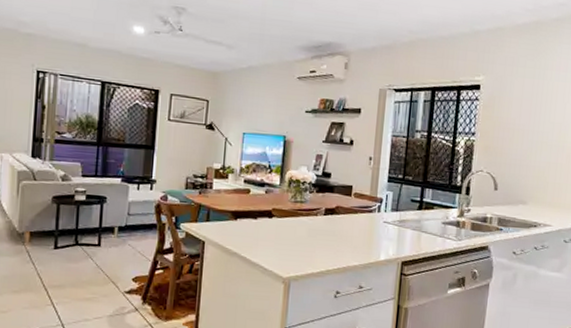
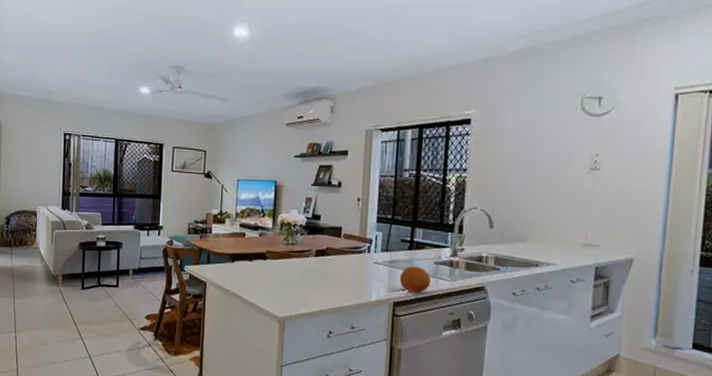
fruit: none [408,226,438,252] -> present [399,266,431,292]

